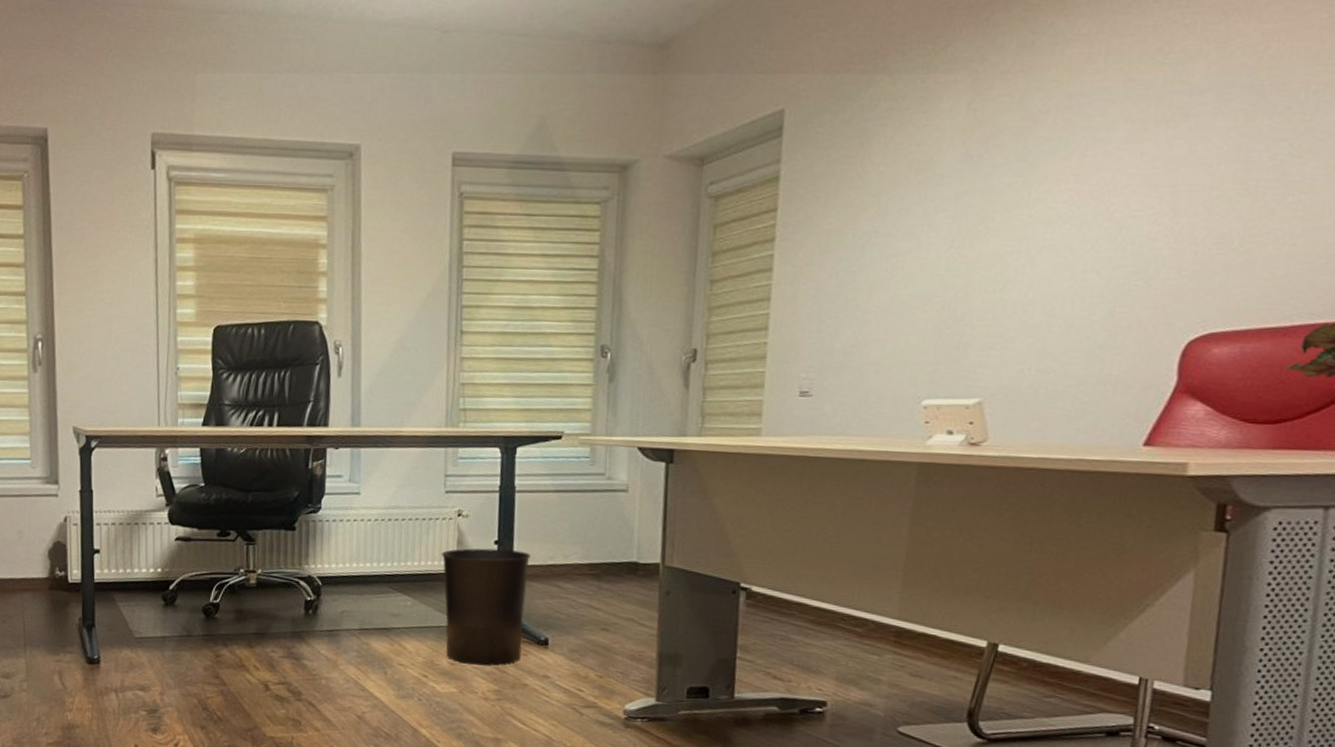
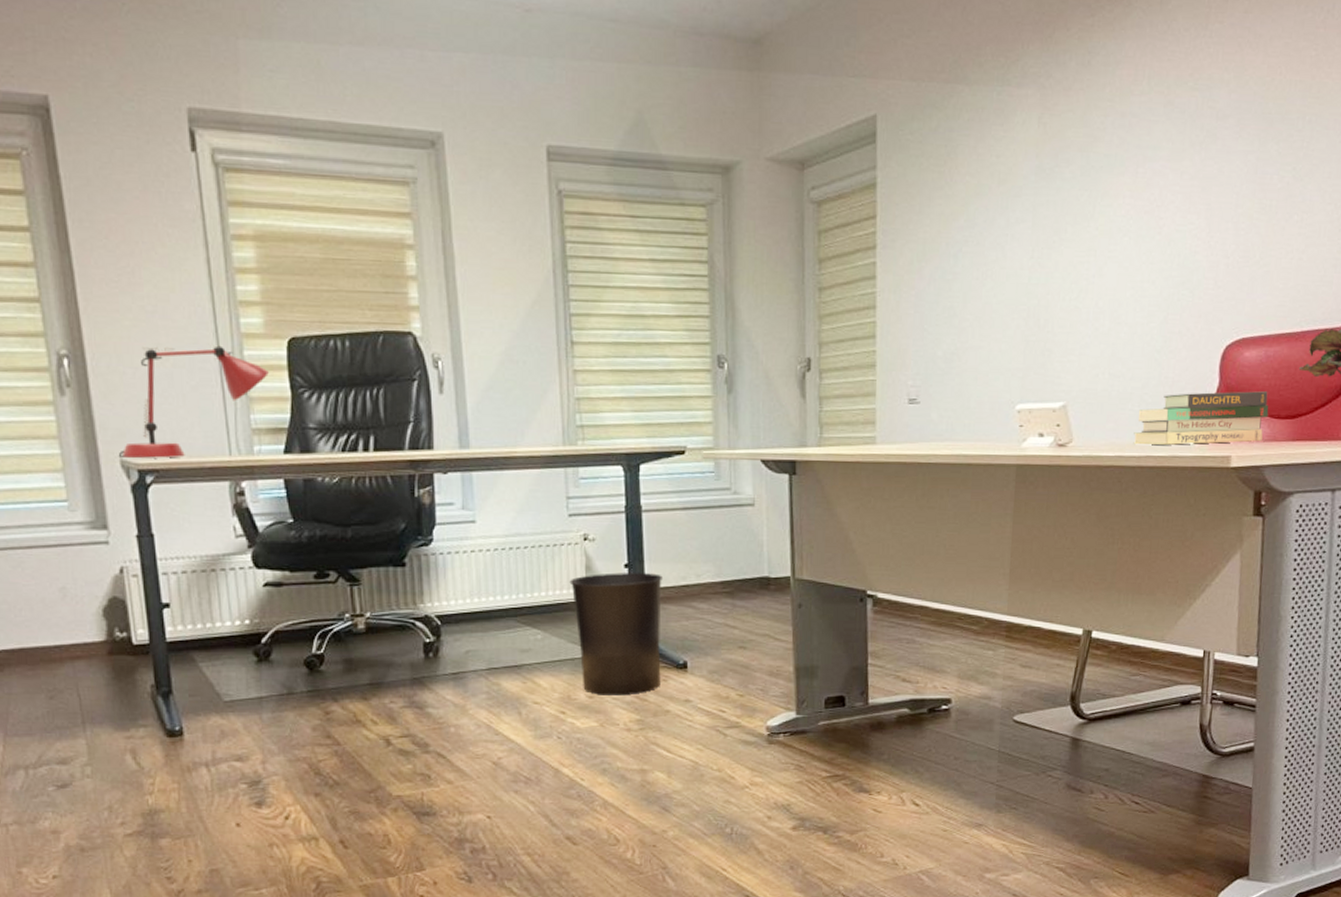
desk lamp: none [72,332,196,427] -> present [118,345,269,459]
books: none [1062,391,1243,449] -> present [1133,391,1269,445]

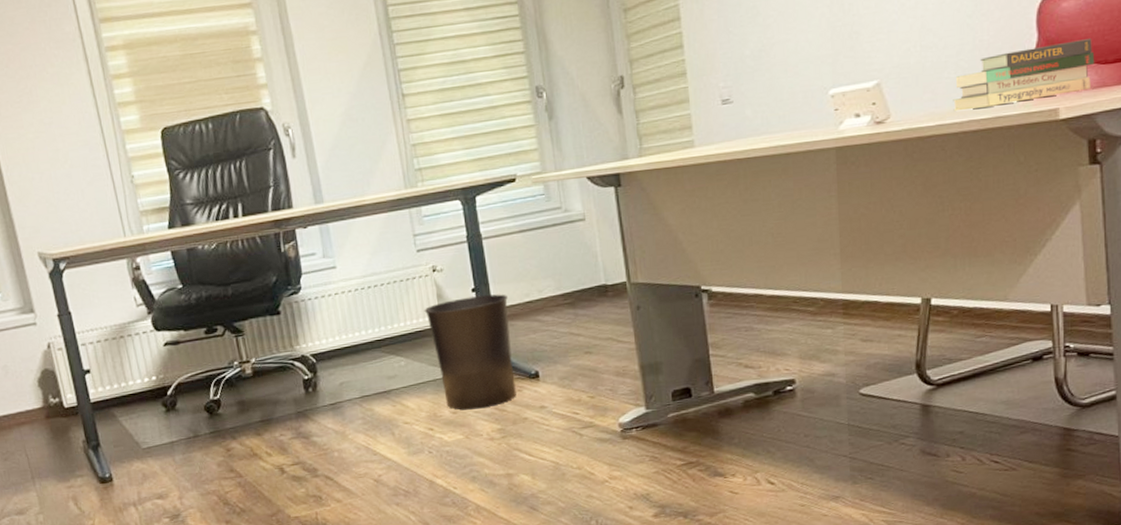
desk lamp: present [118,345,269,459] -> none [35,143,149,252]

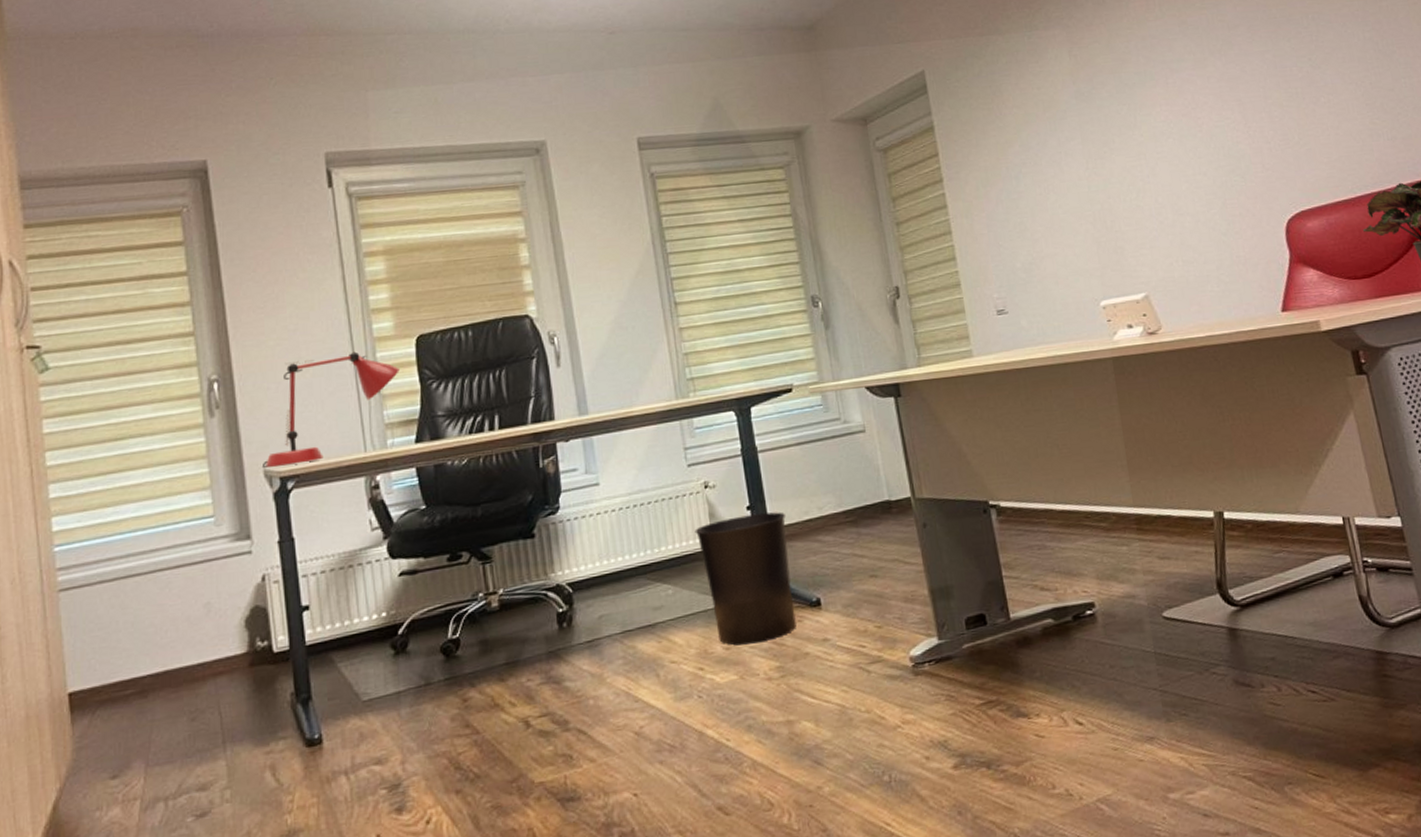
desk lamp: none [35,143,149,252] -> present [261,351,399,469]
books: present [953,39,1095,112] -> none [1218,256,1346,323]

